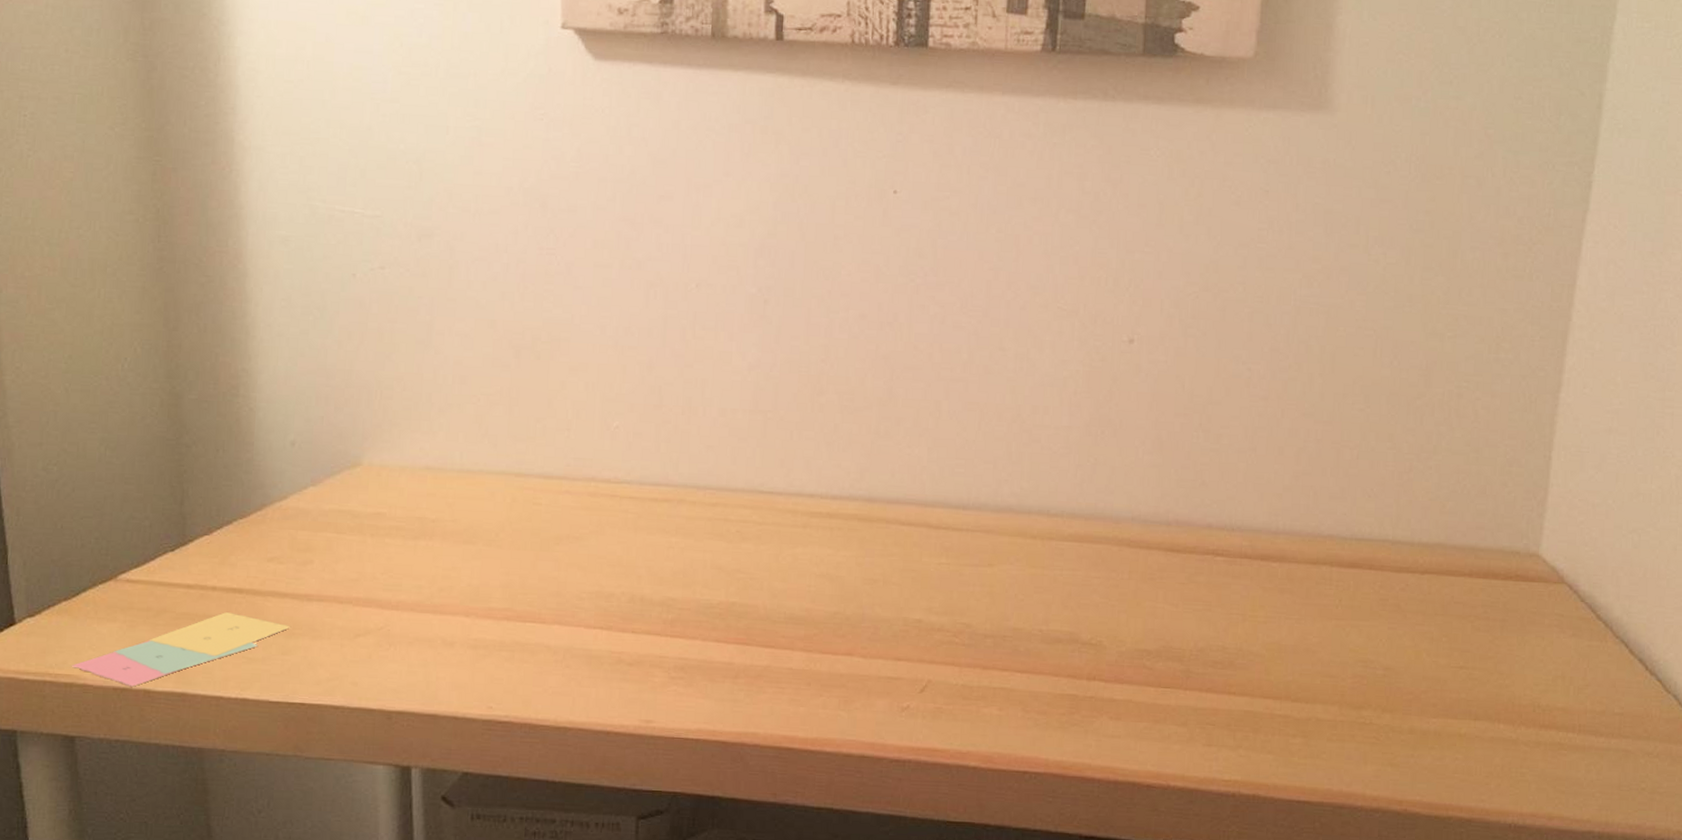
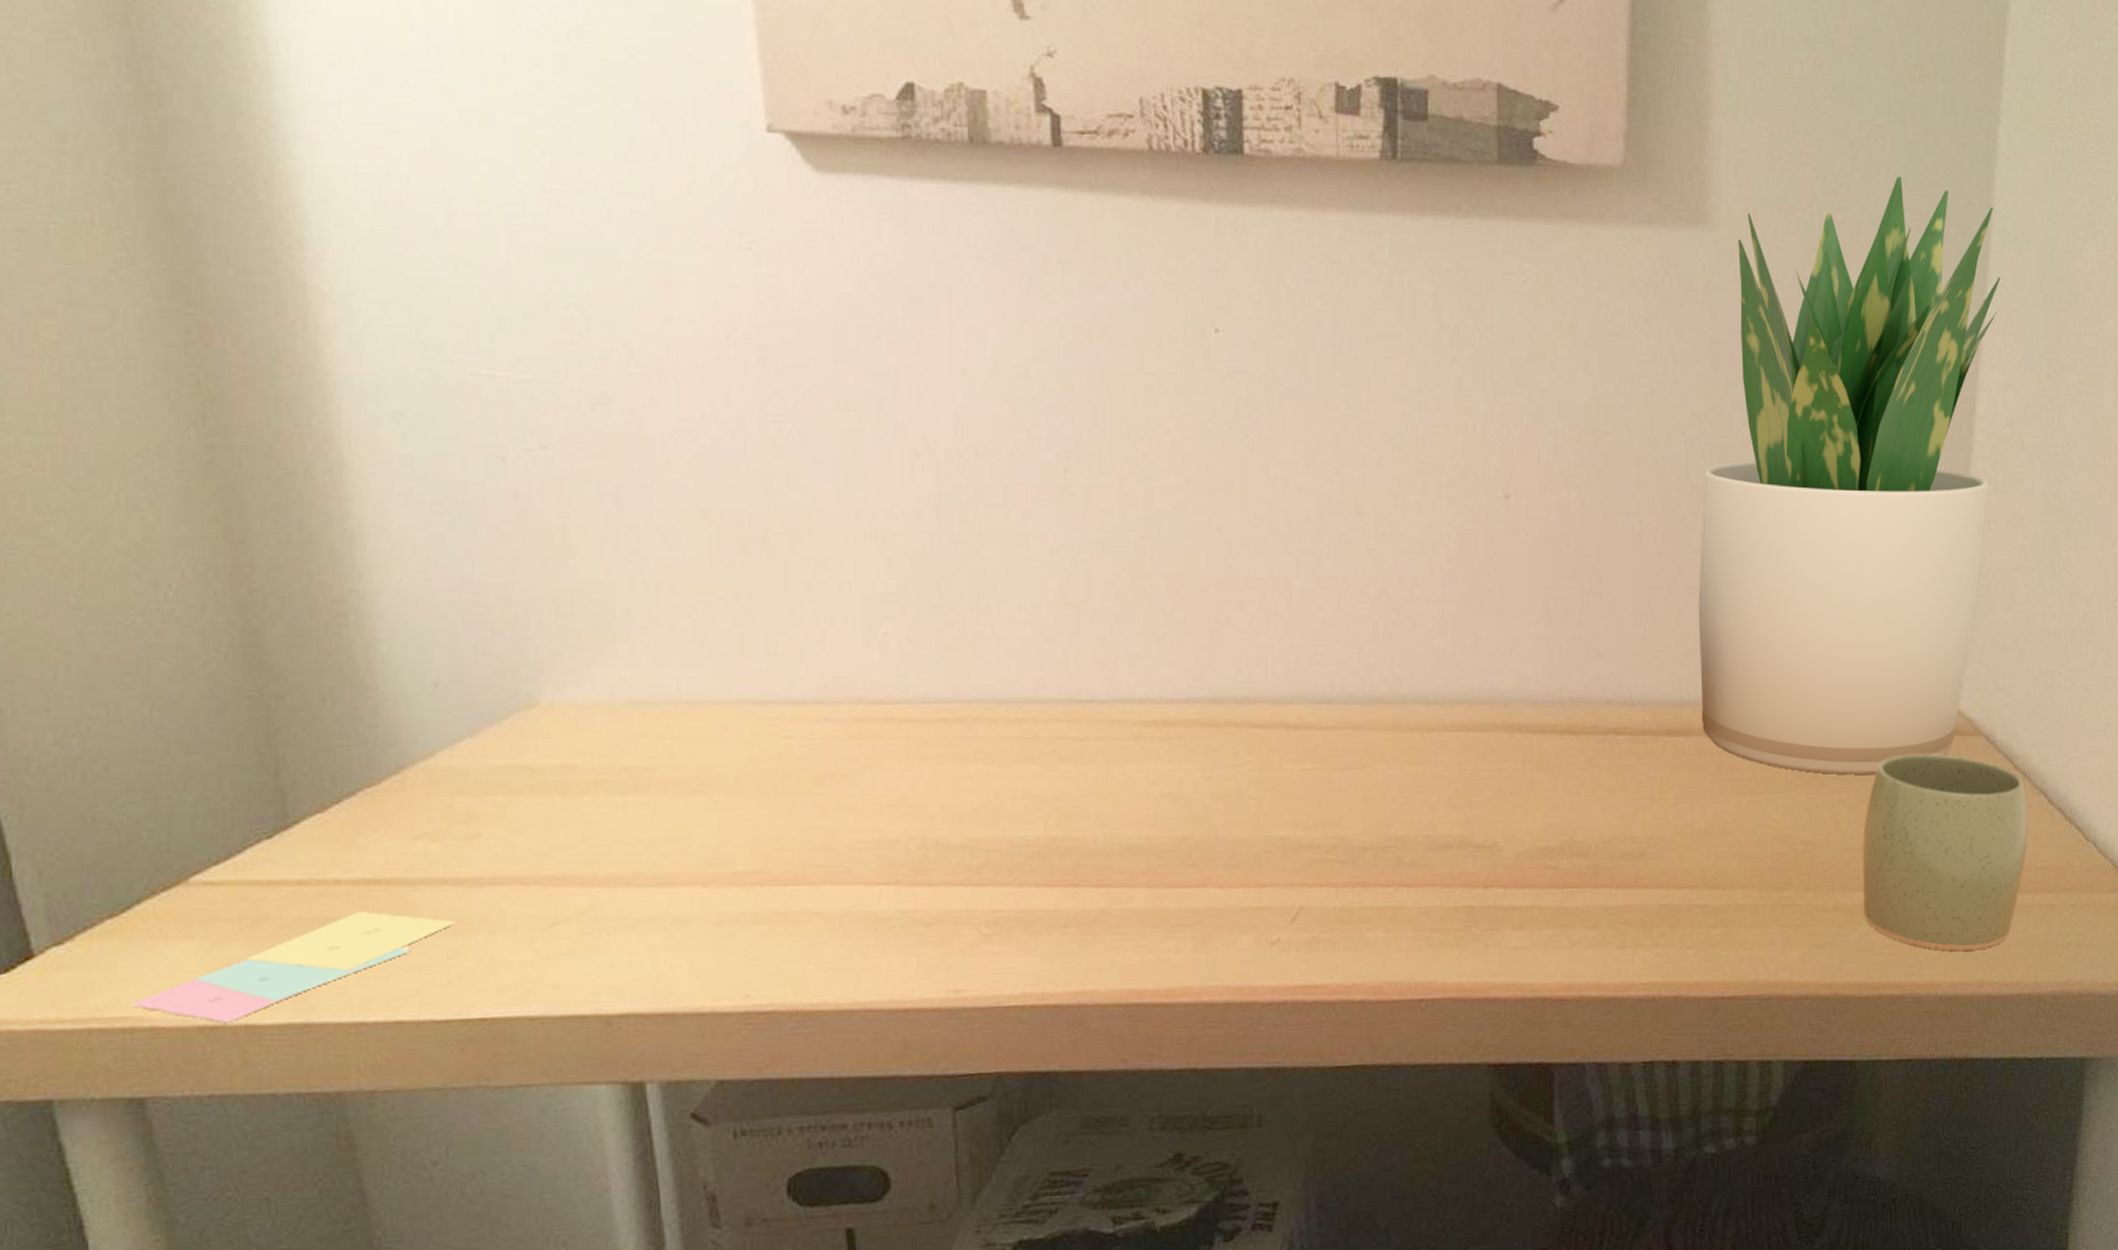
planter: none [1294,69,1608,611] -> present [1698,177,2001,775]
mug: none [1438,596,1608,785] -> present [1862,754,2028,952]

